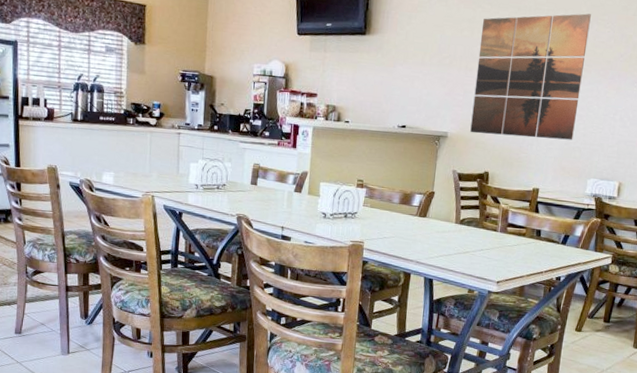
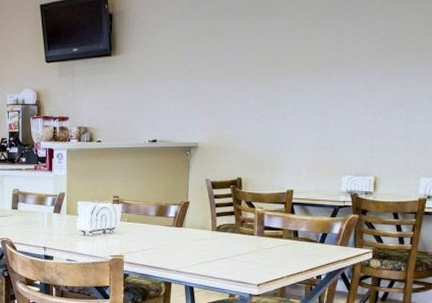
wall art: present [470,13,591,140] -> none [220,12,334,141]

